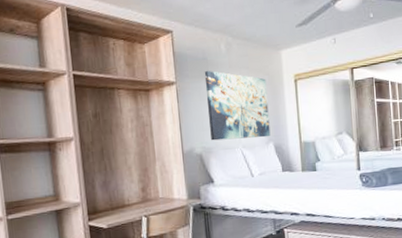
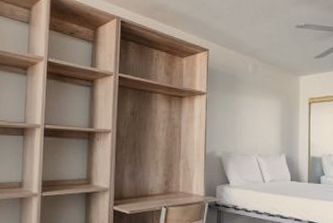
wall art: present [204,71,271,141] -> none [231,86,284,149]

